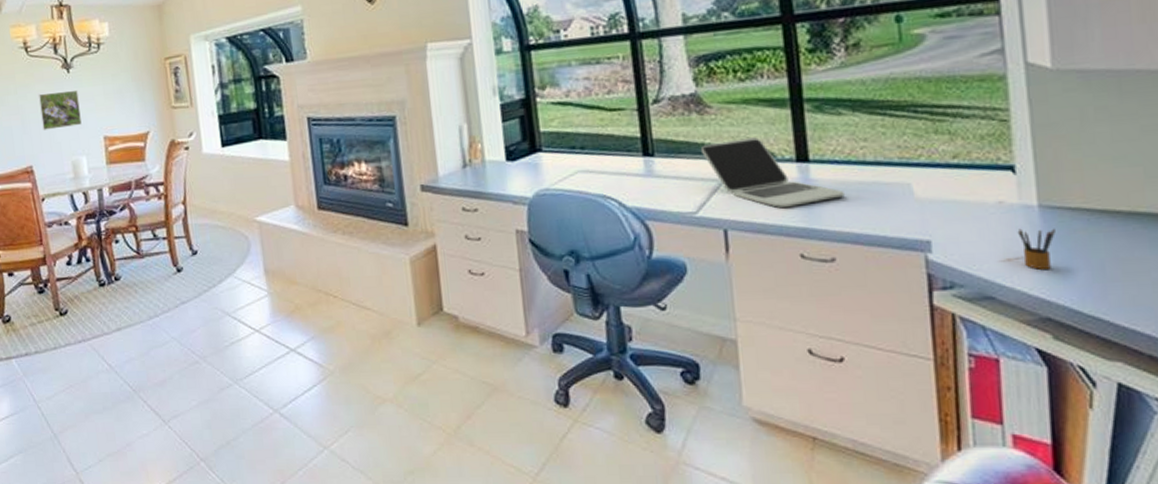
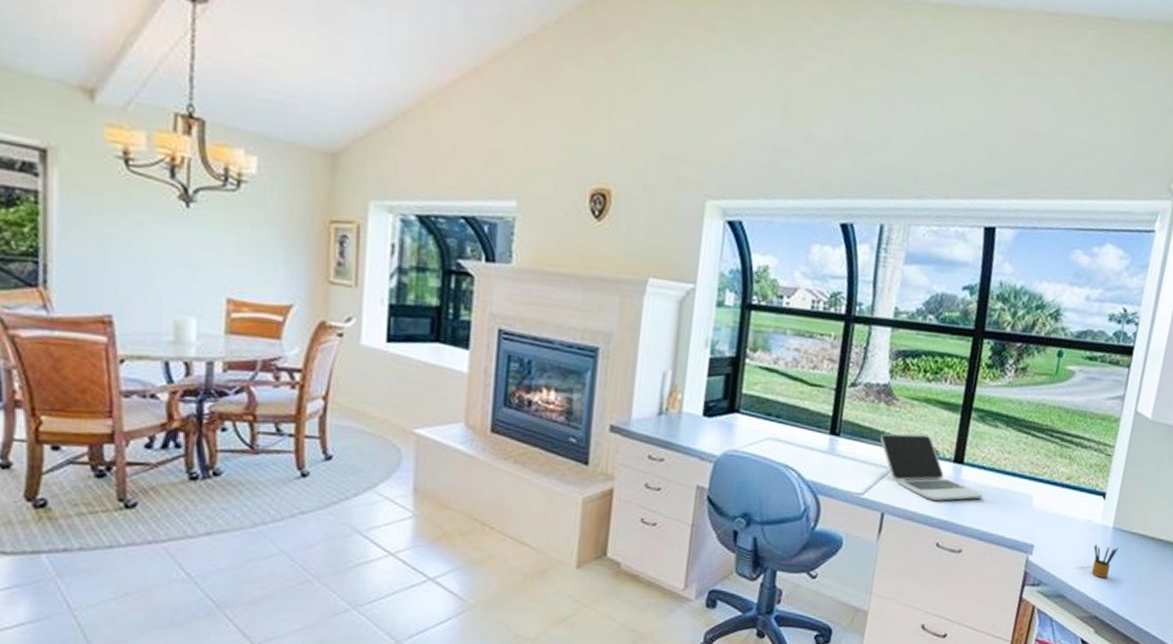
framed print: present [38,90,82,130] -> none [134,224,198,278]

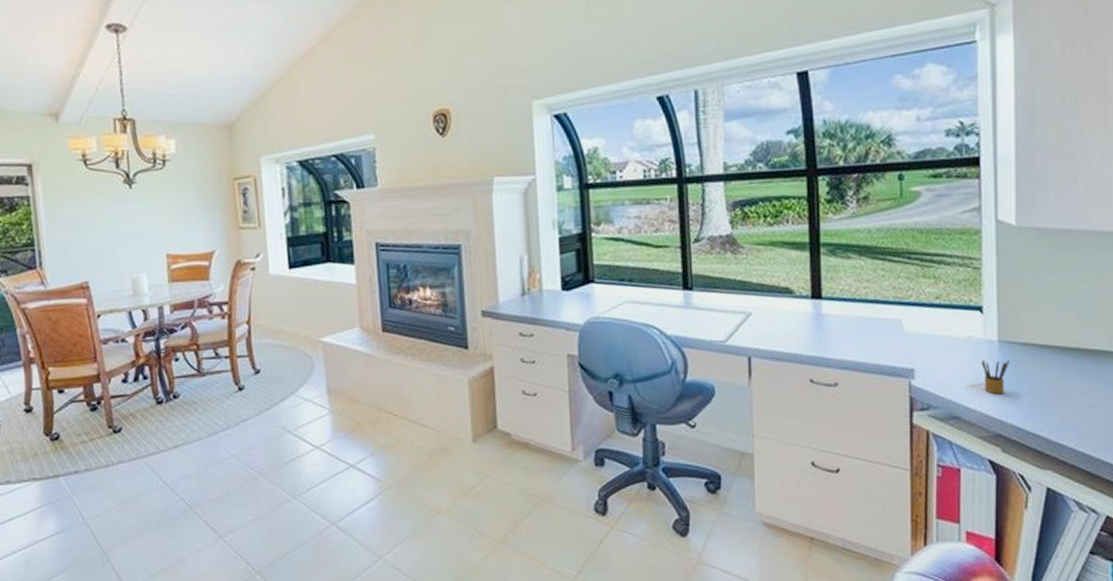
laptop: present [880,433,983,501] -> none [732,276,849,338]

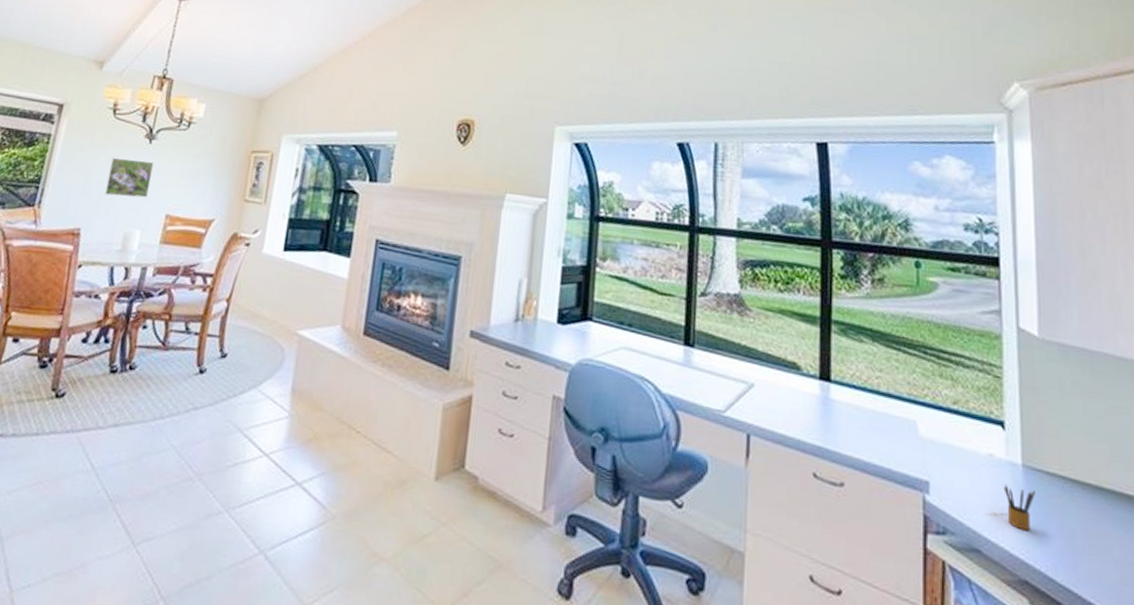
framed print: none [96,206,143,246] -> present [104,157,154,198]

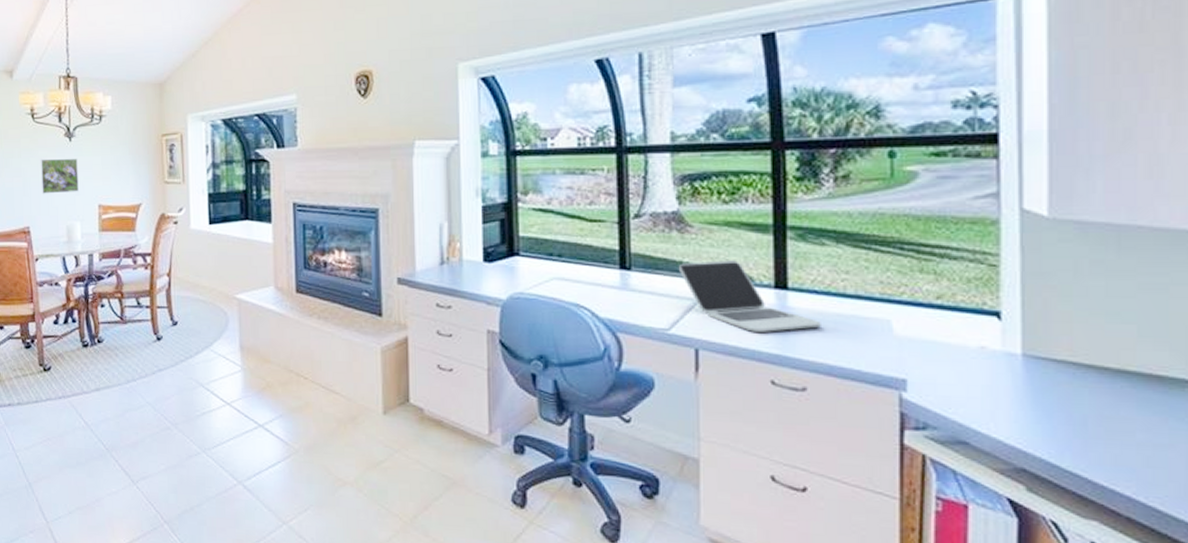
laptop: none [736,345,858,423] -> present [678,260,821,332]
pencil box: present [1003,484,1035,530] -> none [998,376,1038,419]

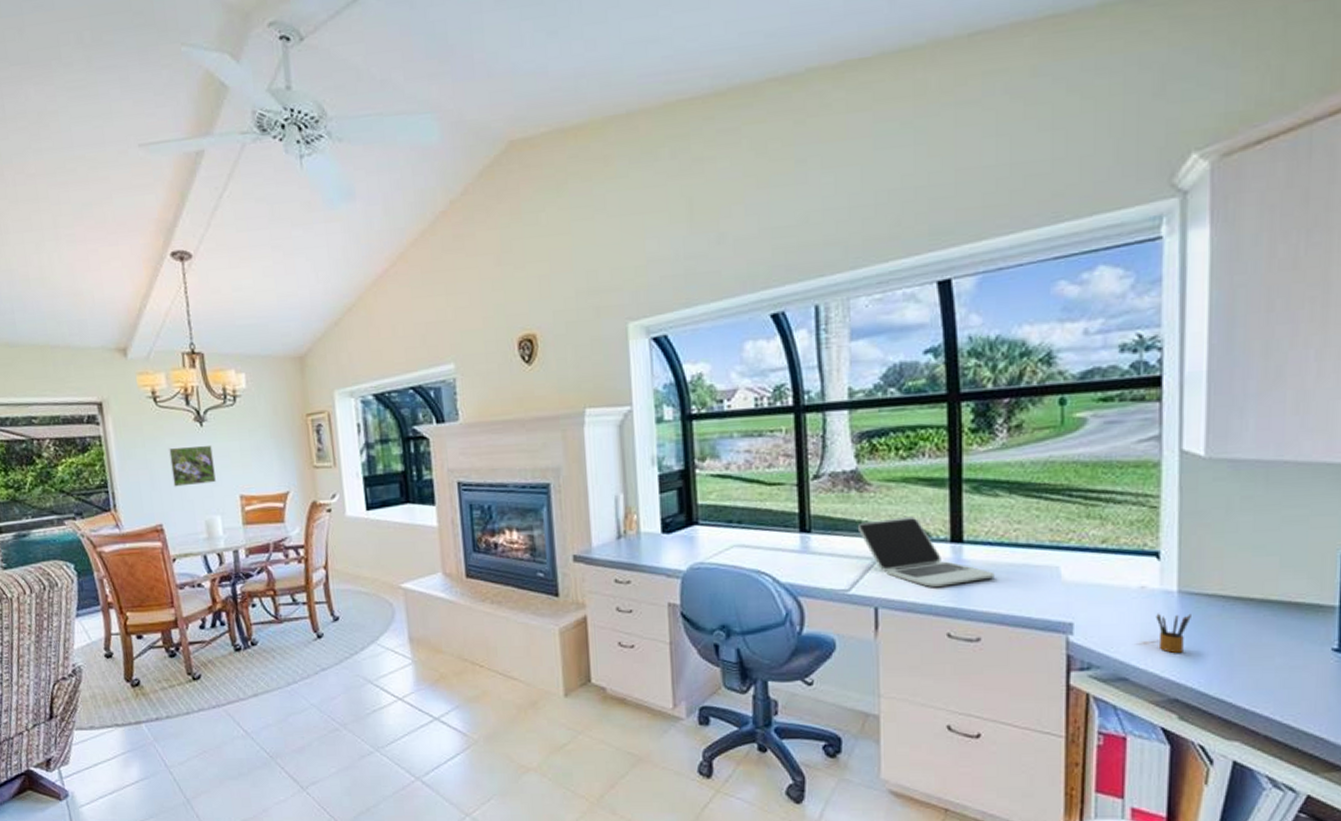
pencil box: none [998,376,1038,419] -> present [1156,613,1191,653]

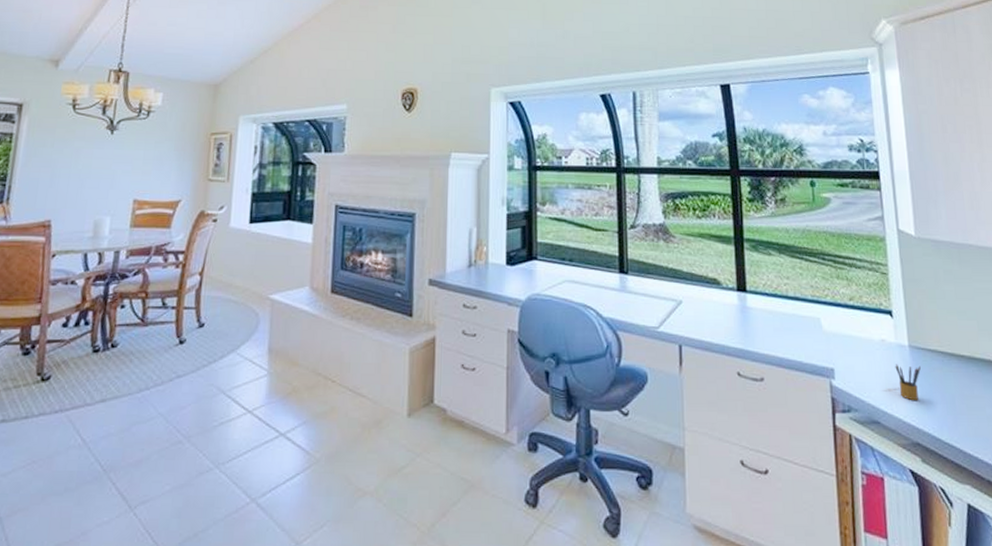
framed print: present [168,445,216,487] -> none [71,150,117,187]
laptop: present [857,517,995,587] -> none [664,266,772,329]

